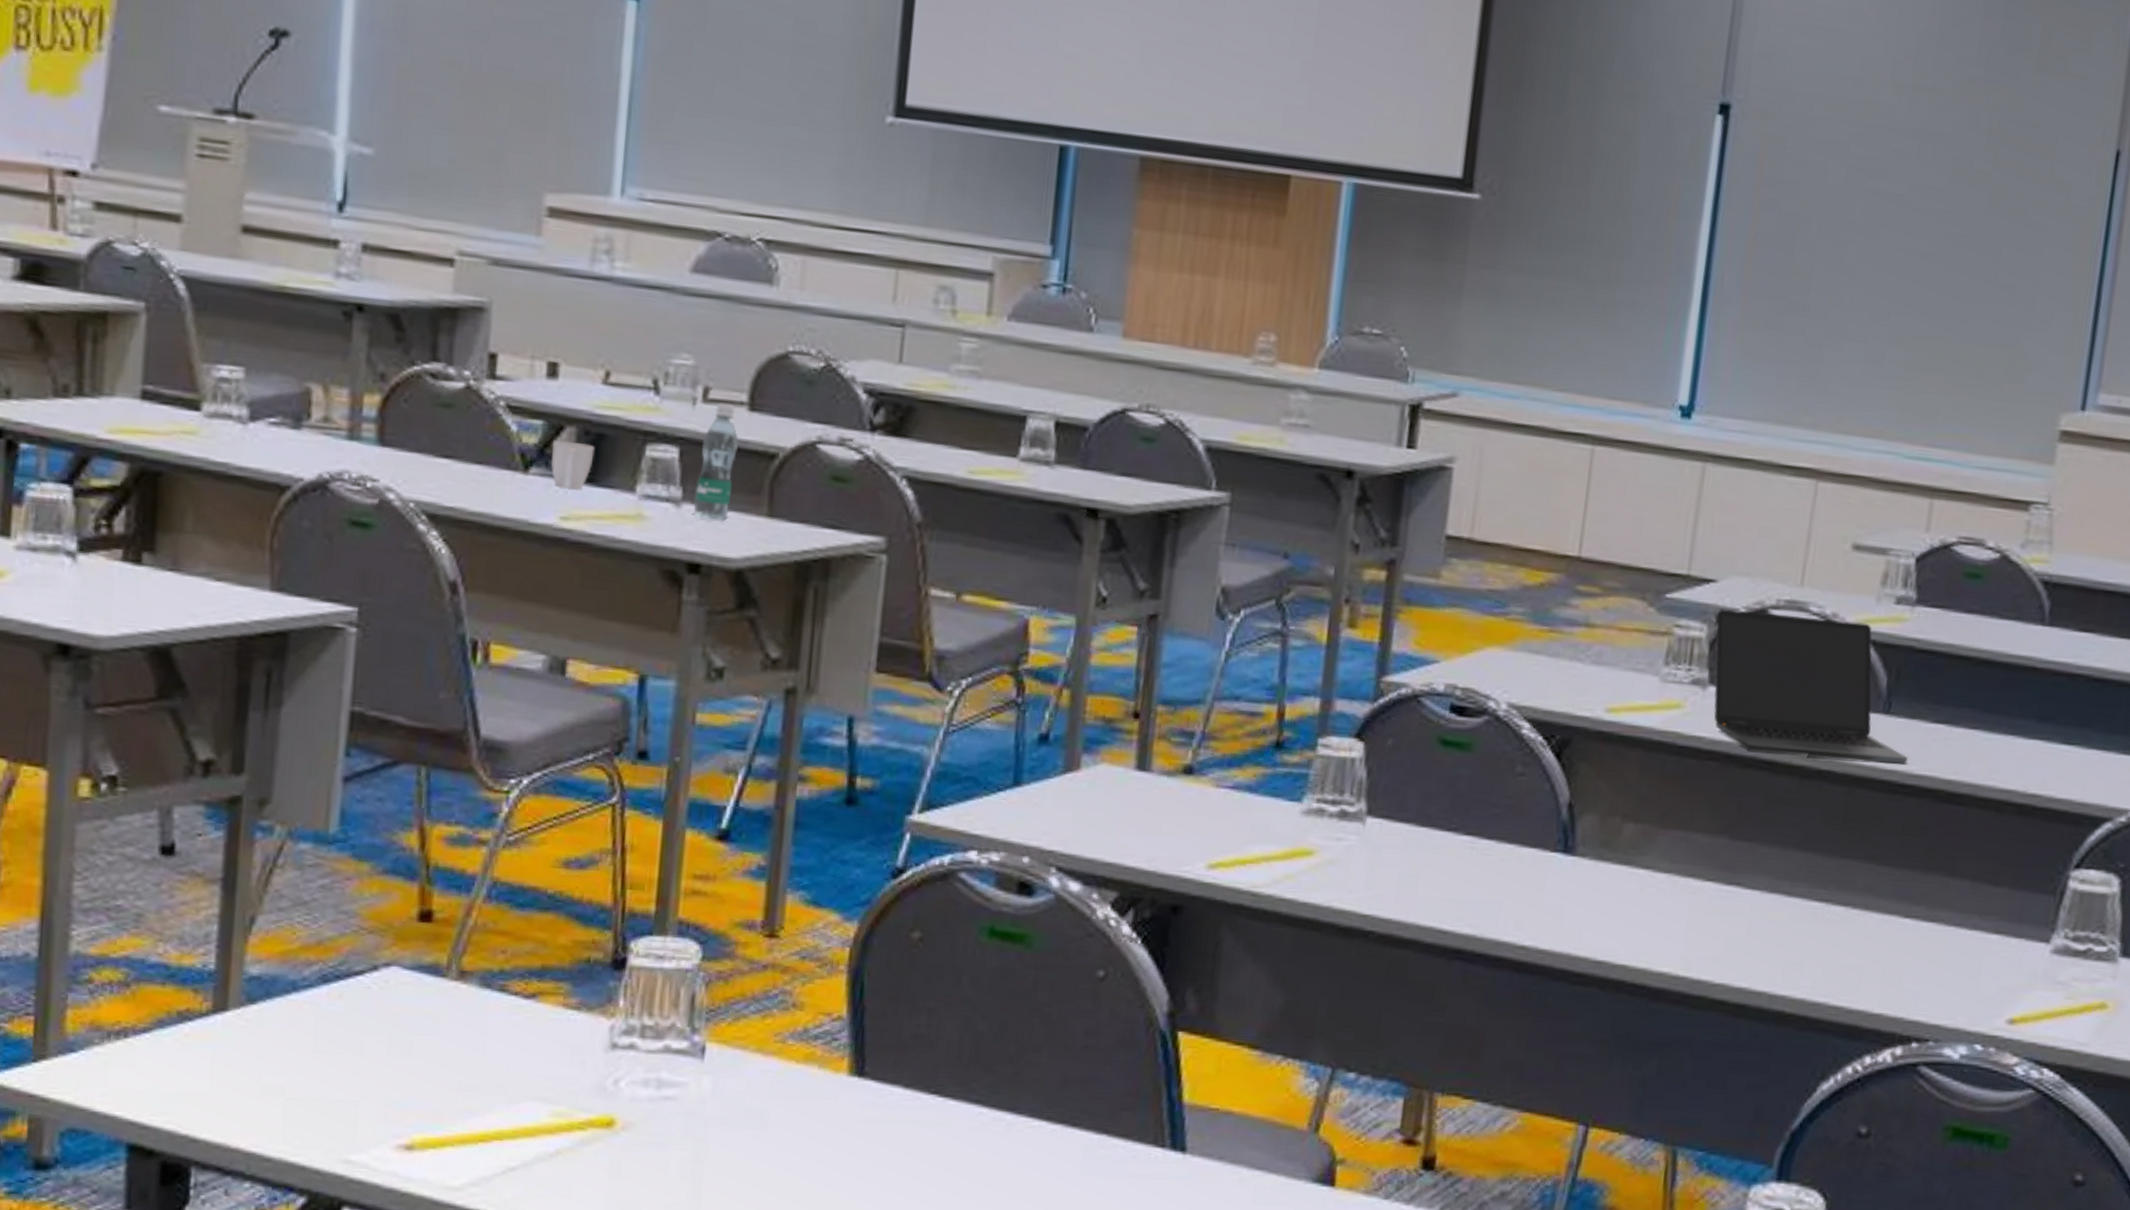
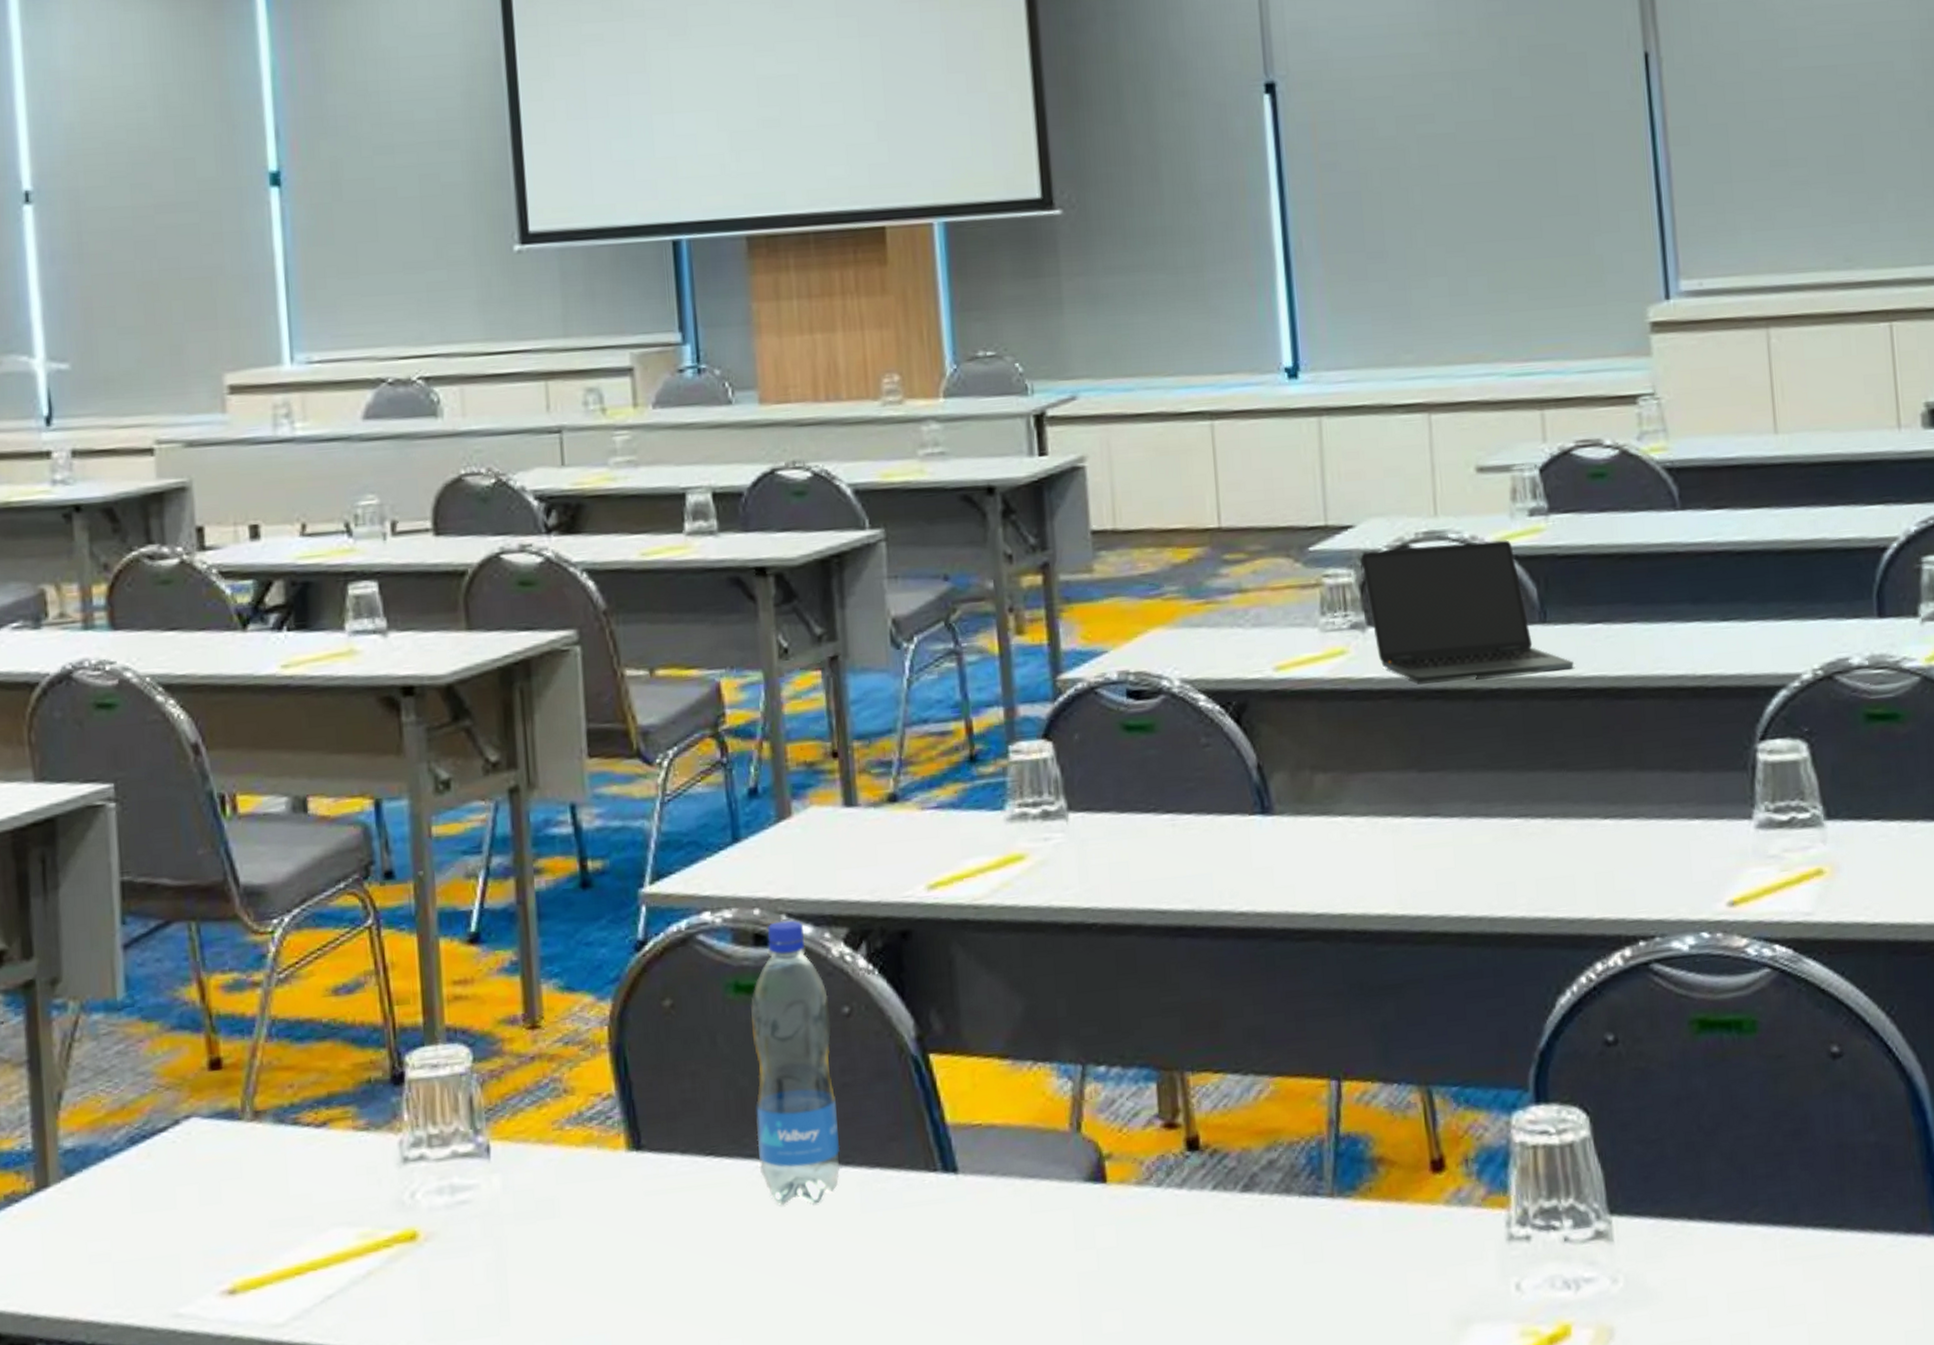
mug: present [551,440,595,491] -> none [265,594,303,640]
bottle: present [693,402,739,522] -> none [397,532,432,646]
bottle: none [983,873,1086,1158] -> present [750,920,841,1206]

